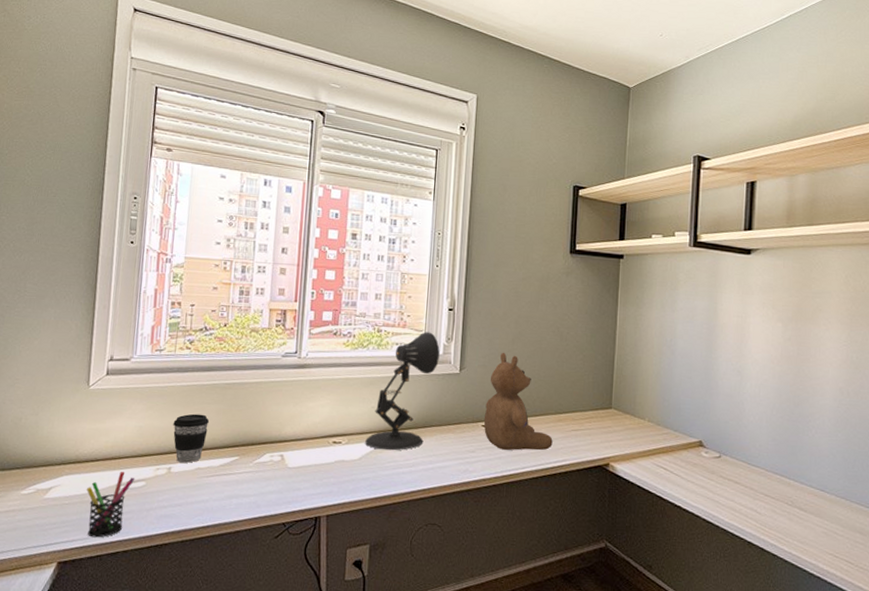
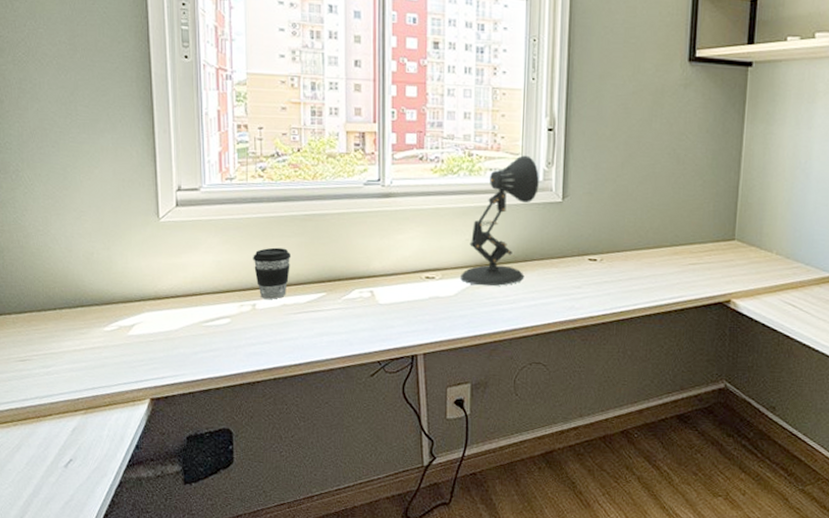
pen holder: present [87,472,135,538] -> none [171,308,219,375]
teddy bear: present [483,352,553,451] -> none [590,177,668,286]

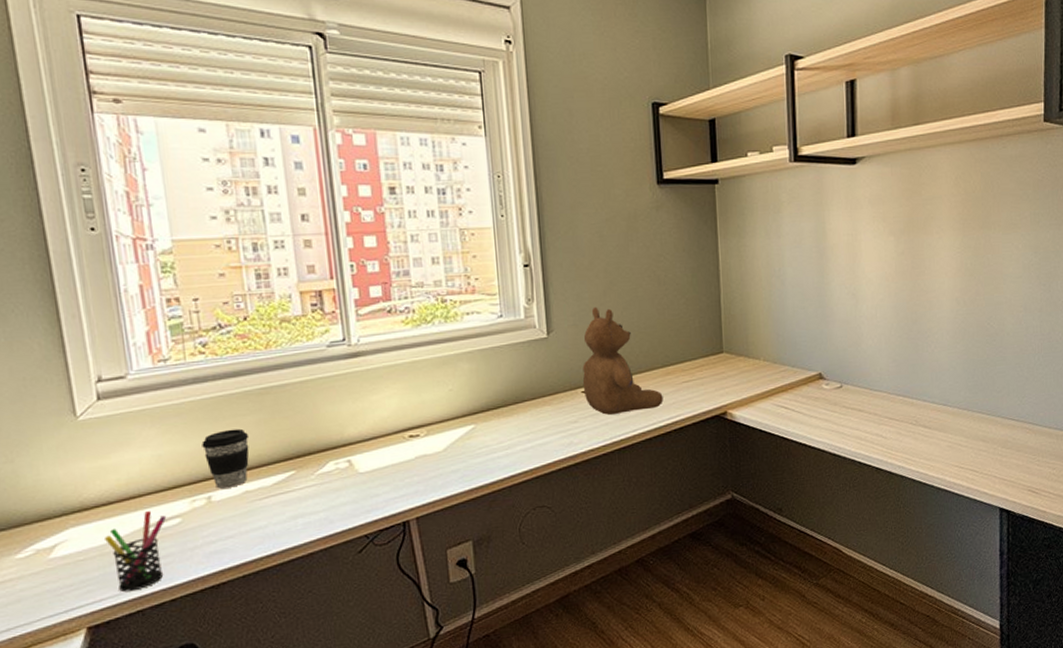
pen holder: none [171,308,219,375] -> present [105,511,167,592]
desk lamp: present [461,155,539,287] -> none [448,295,521,437]
teddy bear: none [590,177,668,286] -> present [582,306,663,415]

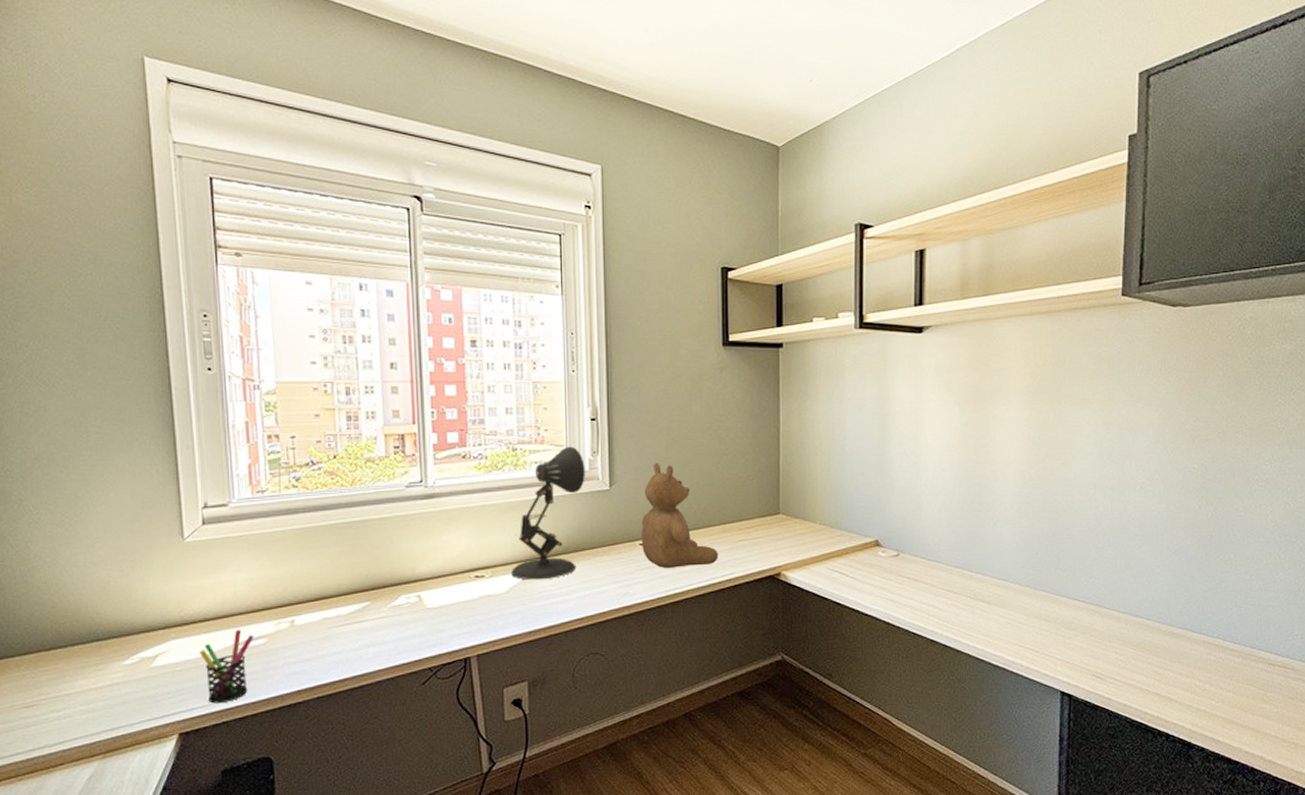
coffee cup: present [201,428,250,489] -> none [289,559,331,614]
desk lamp: none [448,295,521,437] -> present [511,446,585,580]

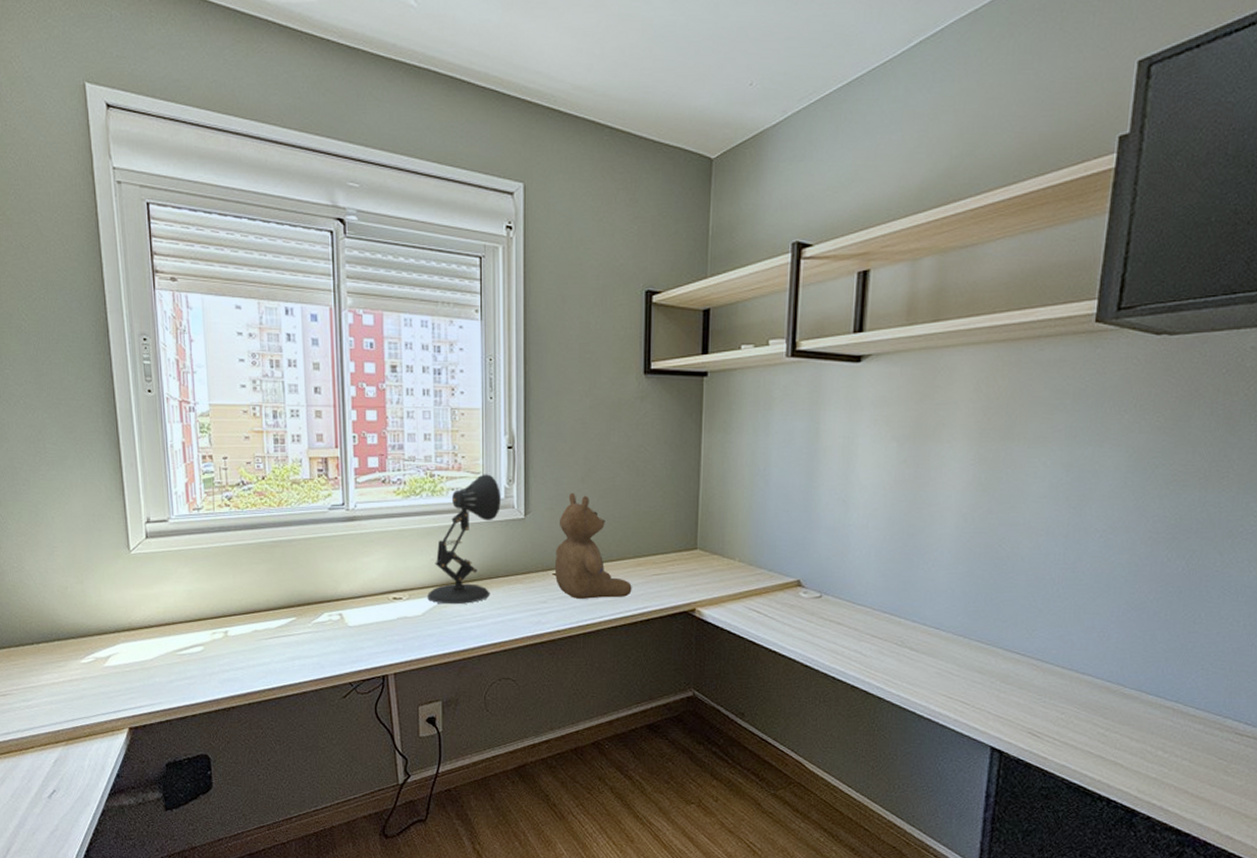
pen holder: present [200,630,254,704] -> none [146,637,193,703]

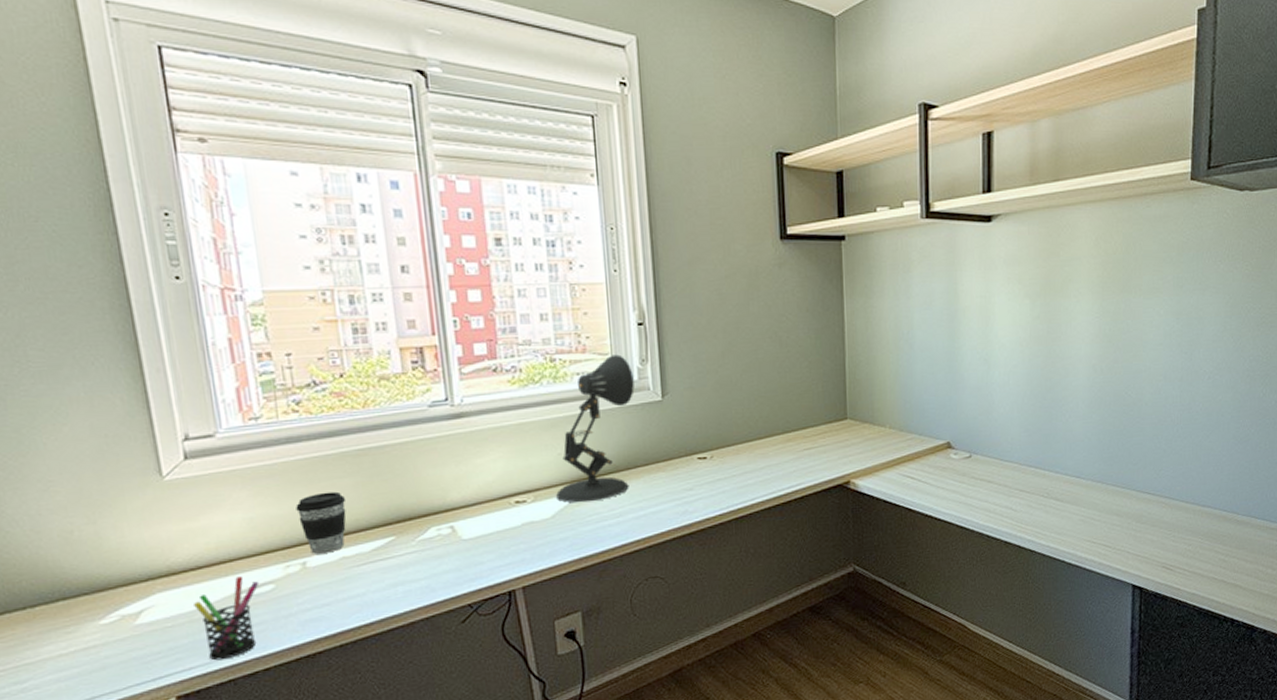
pen holder: none [146,637,193,703] -> present [194,576,260,661]
coffee cup: none [223,575,261,626] -> present [296,491,347,554]
teddy bear: present [554,492,632,599] -> none [698,368,784,483]

